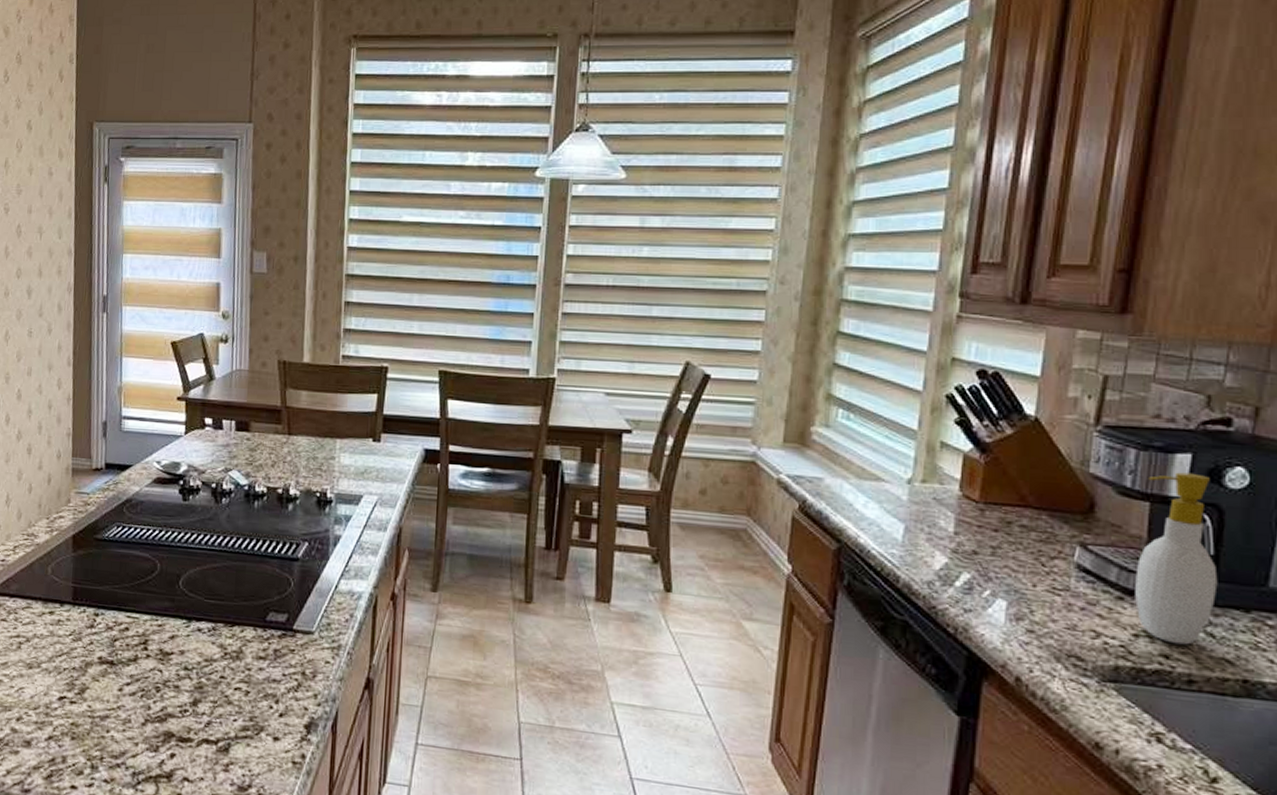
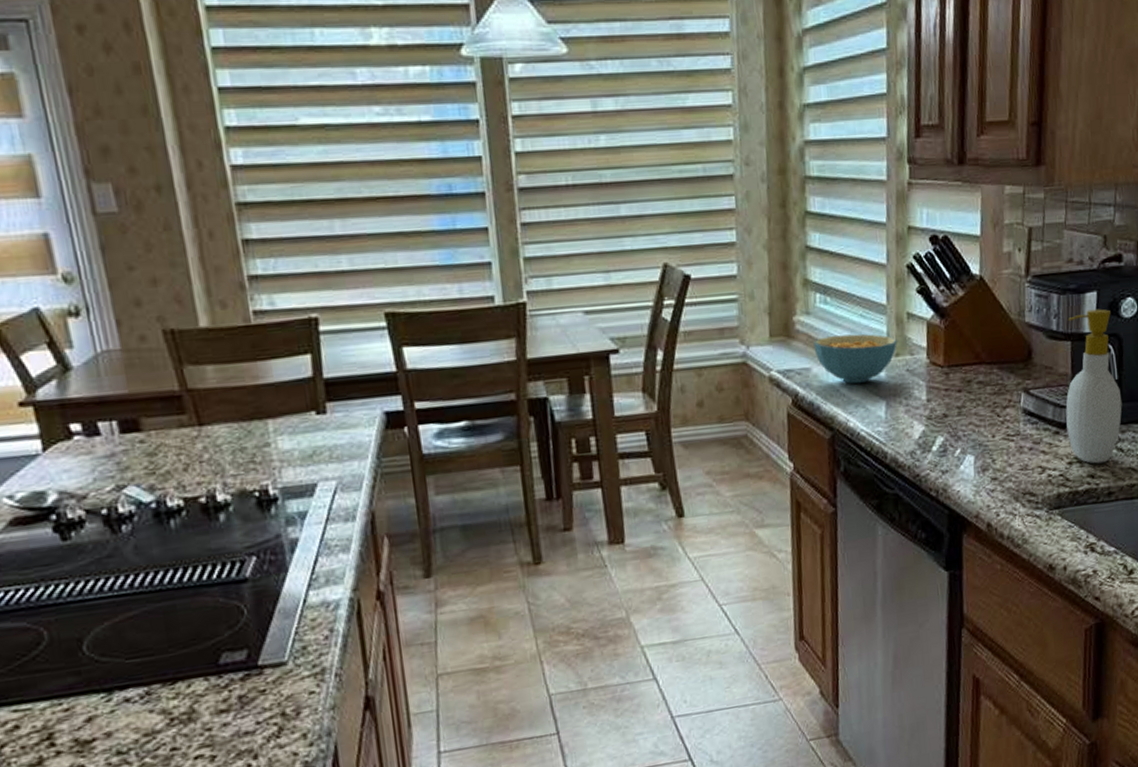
cereal bowl: none [829,451,925,503] -> present [813,334,897,384]

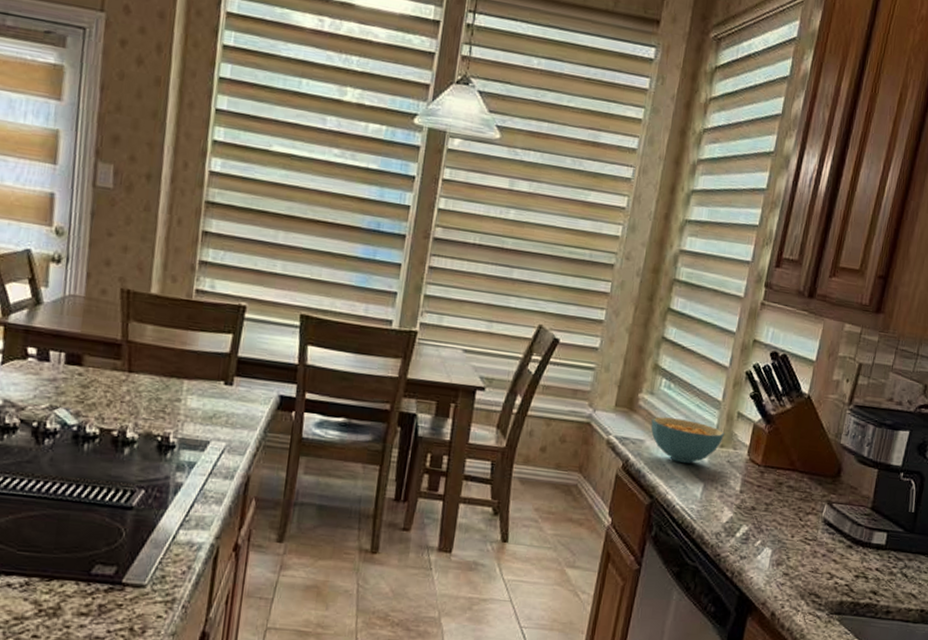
soap bottle: present [1066,308,1122,464] -> none [859,445,919,583]

